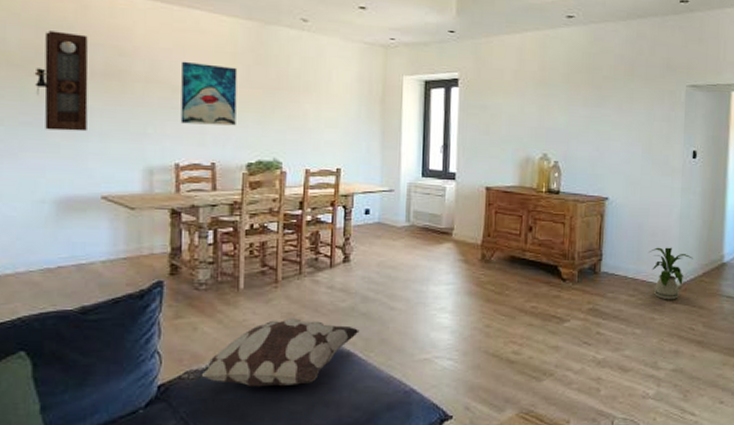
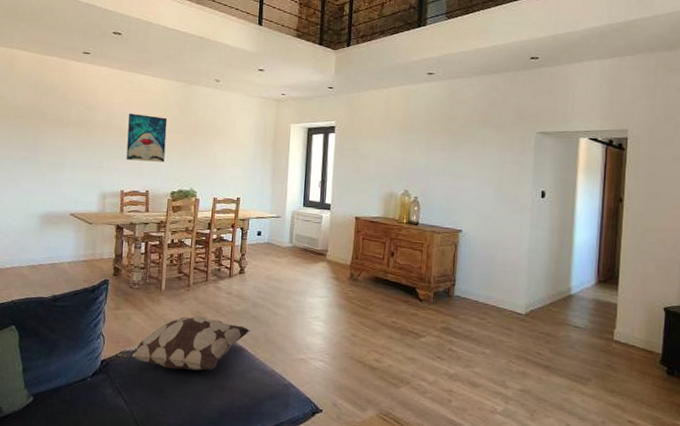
pendulum clock: present [34,31,89,132] -> none [32,91,67,165]
house plant: present [649,247,693,300] -> none [498,276,541,326]

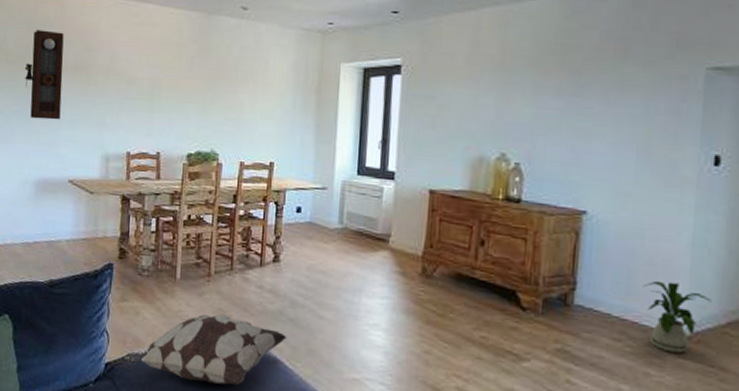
pendulum clock: none [32,91,67,165] -> present [24,30,64,120]
wall art: present [126,113,168,162] -> none [132,53,182,116]
house plant: none [498,276,541,326] -> present [643,280,712,354]

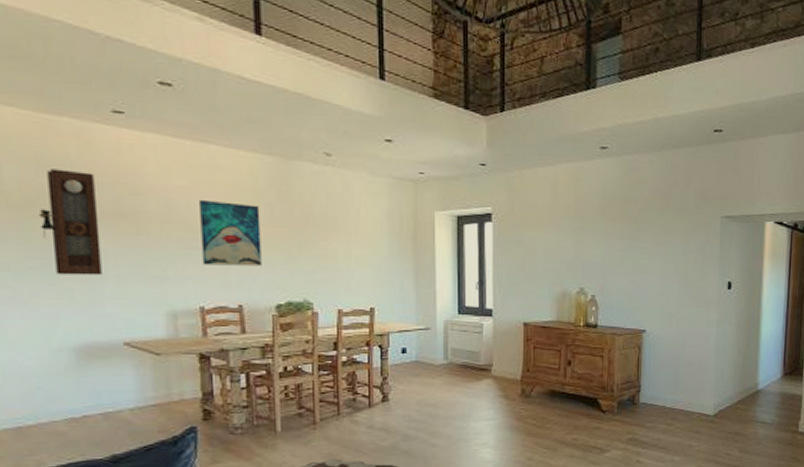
wall art: none [132,53,182,116] -> present [199,199,262,266]
house plant: present [643,280,712,354] -> none [686,377,729,428]

